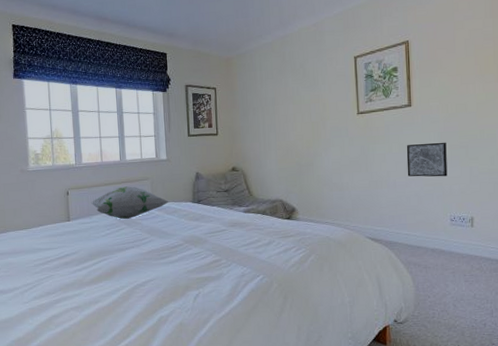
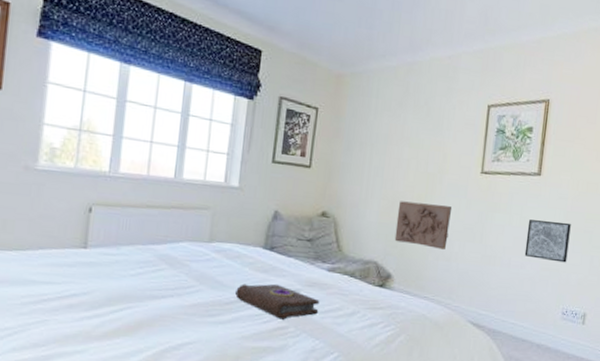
decorative pillow: present [91,186,169,219] -> none [122,212,232,257]
book: none [178,228,242,255] -> present [235,283,320,320]
relief panel: none [292,146,338,183] -> present [394,201,453,251]

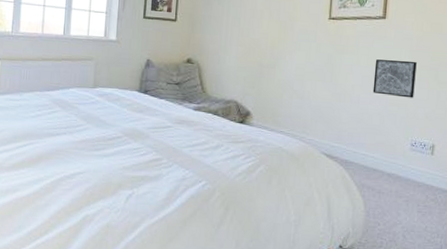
book: present [235,283,320,320] -> none [117,122,188,153]
relief panel: present [394,201,453,251] -> none [252,47,304,90]

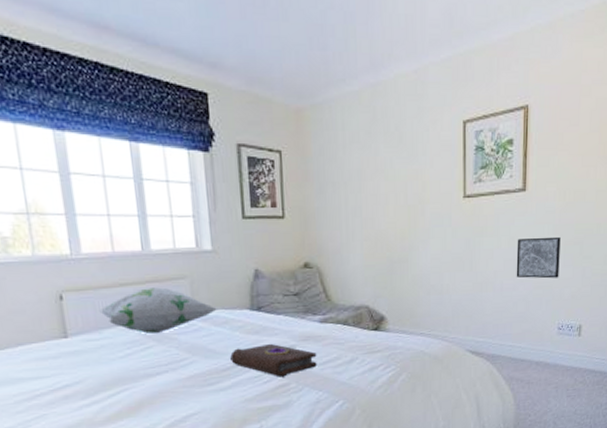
decorative pillow: none [23,64,112,101] -> present [99,287,217,334]
book: none [117,122,188,153] -> present [230,343,317,377]

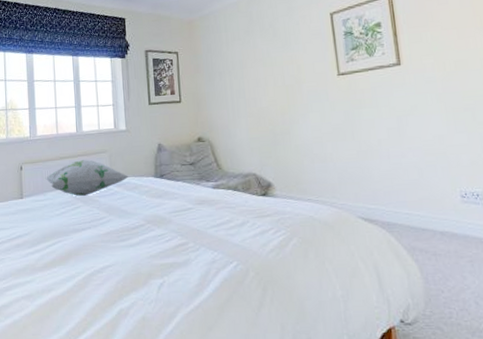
book: present [230,343,317,377] -> none [139,206,212,237]
wall art: present [516,236,561,279] -> none [398,104,452,146]

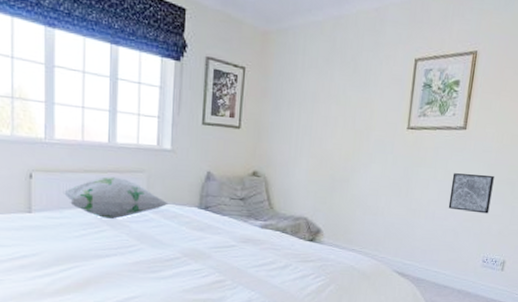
wall art: none [398,104,452,146] -> present [448,173,495,214]

